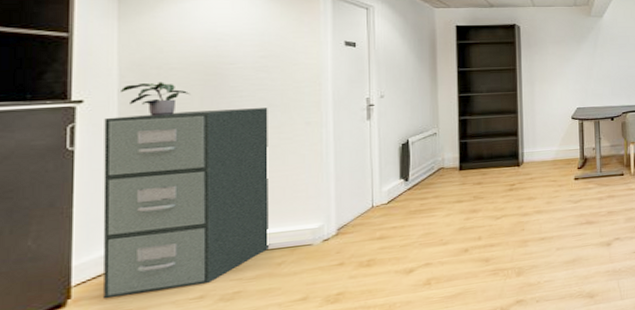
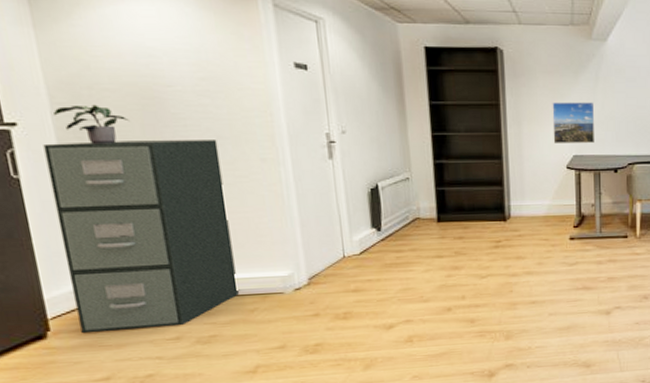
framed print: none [559,64,595,98] -> present [552,102,595,143]

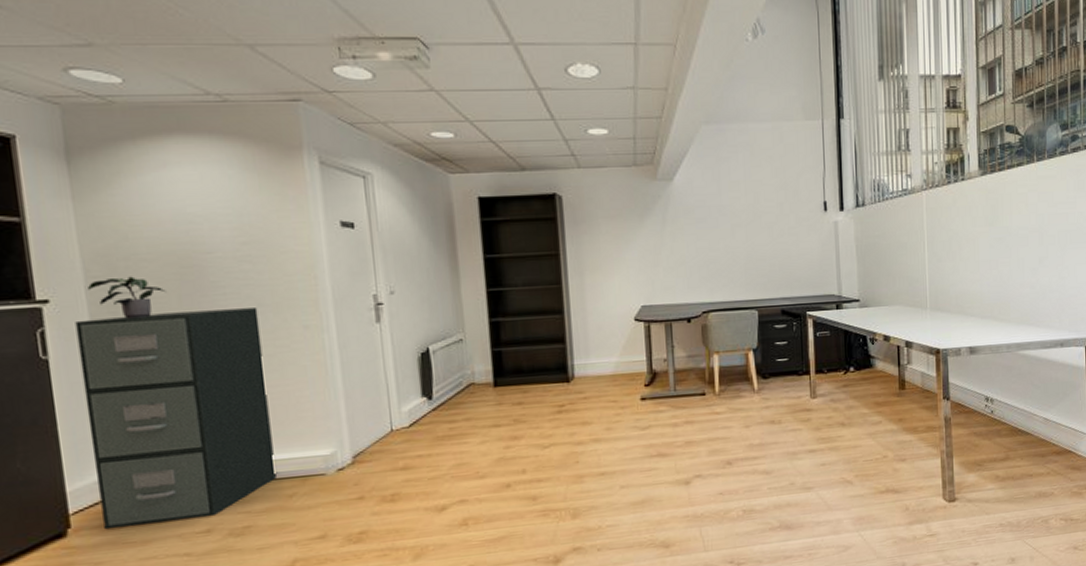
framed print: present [552,102,595,143] -> none [616,246,665,294]

